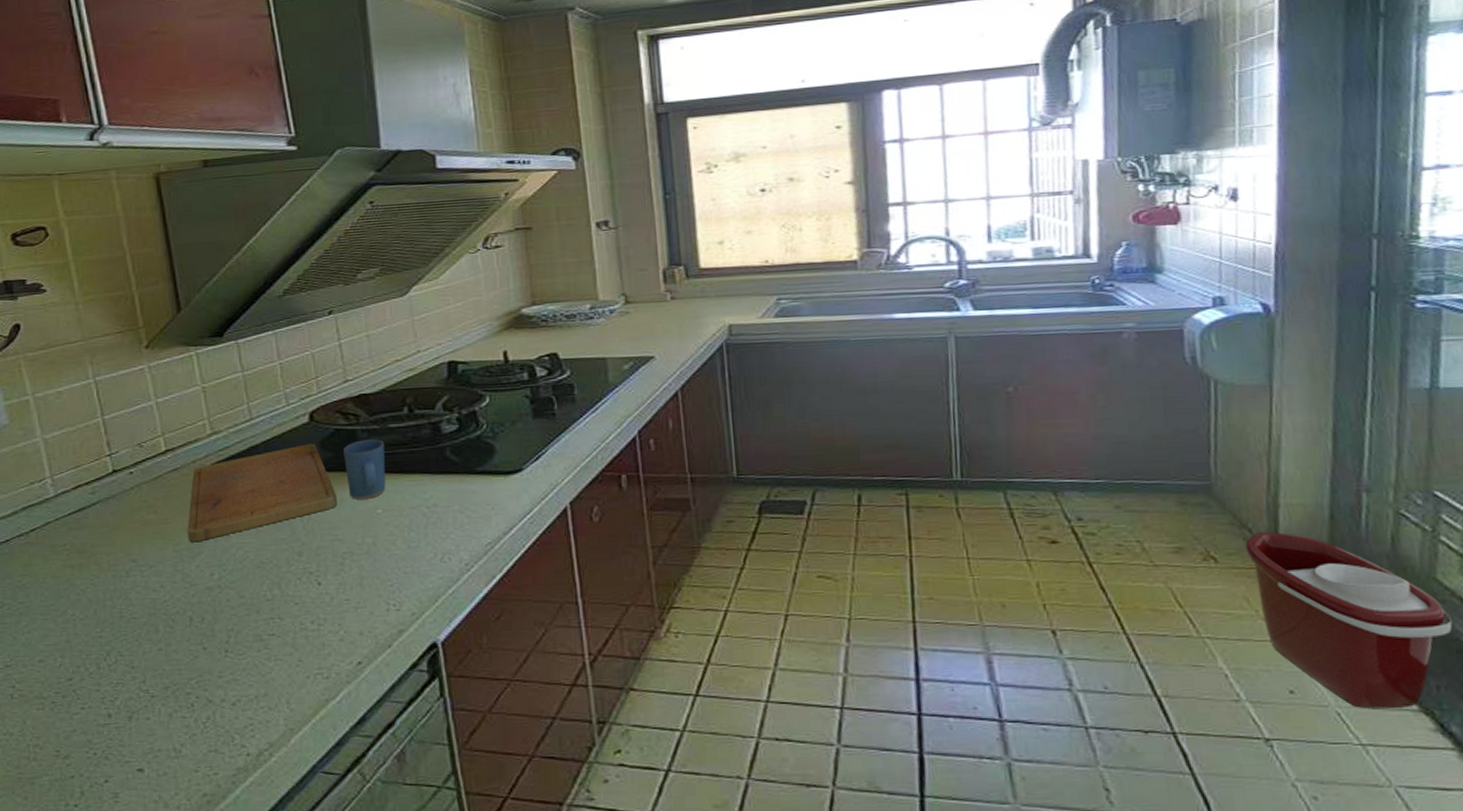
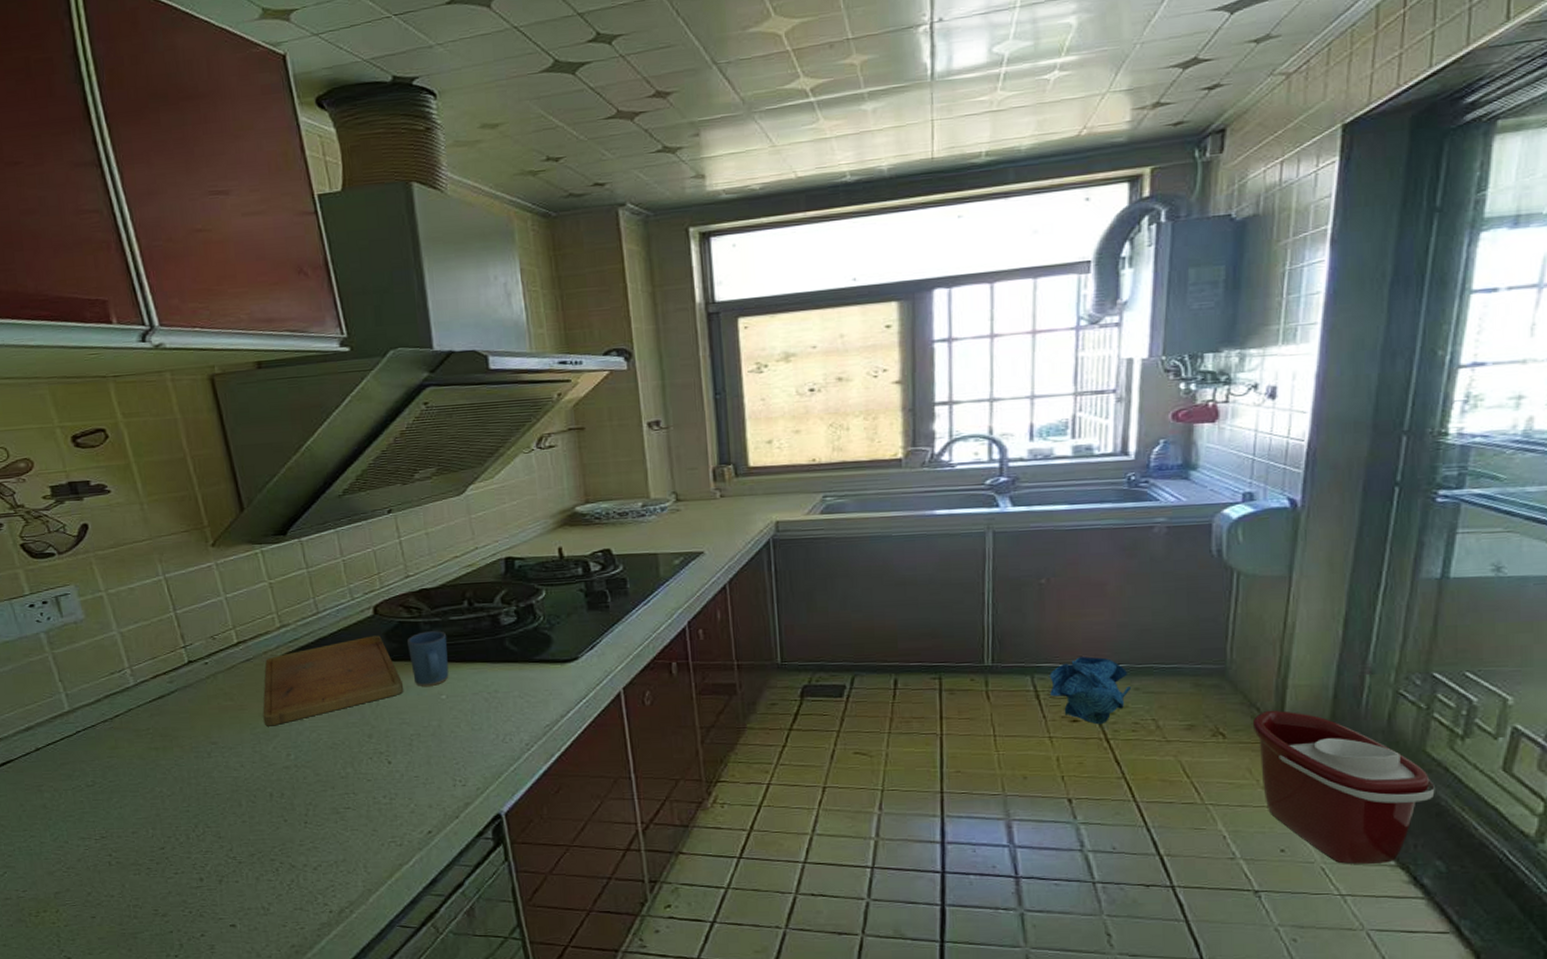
plastic bag: none [1023,471,1112,547] -> present [1050,656,1132,725]

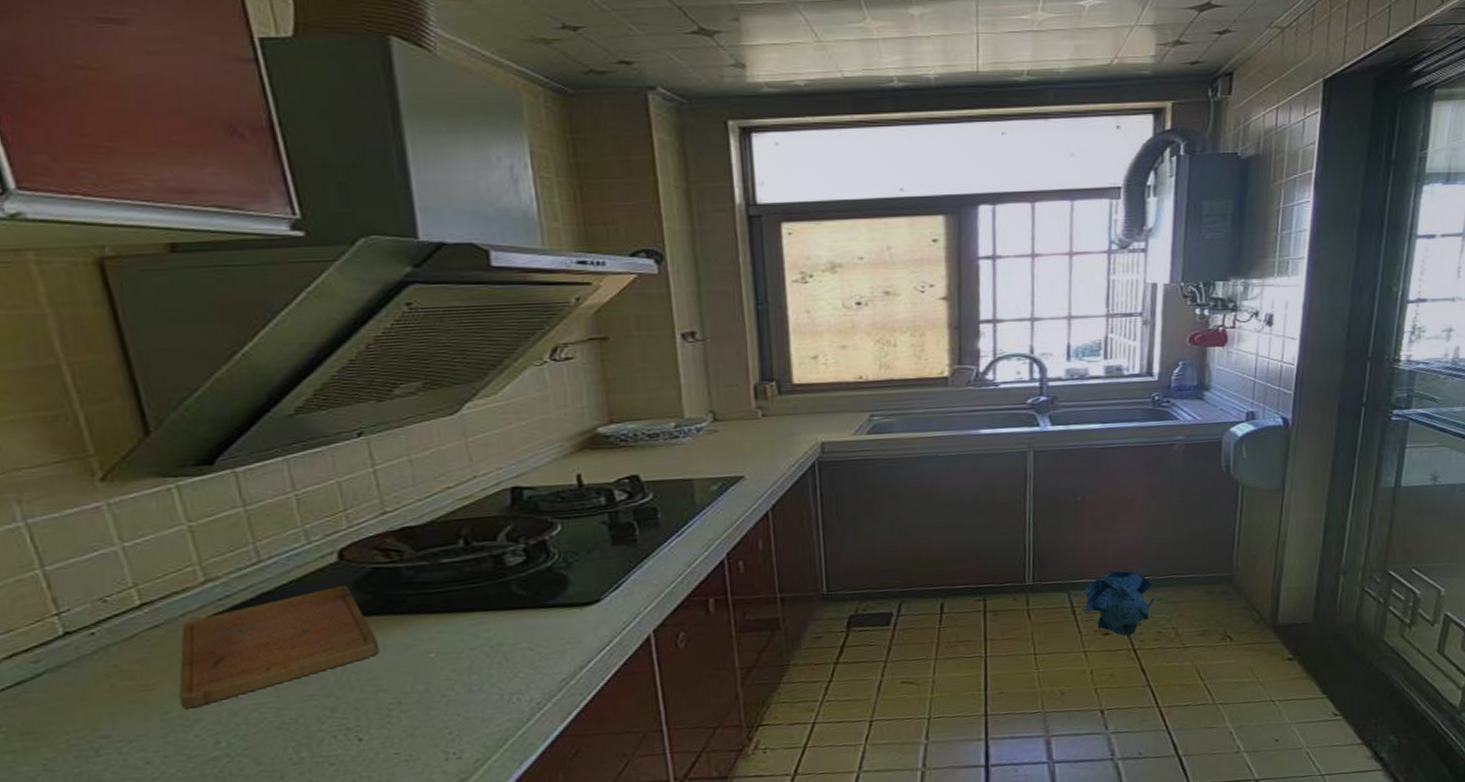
mug: present [407,631,449,686] -> none [384,576,440,645]
bucket: present [1252,710,1435,864] -> none [1253,612,1390,747]

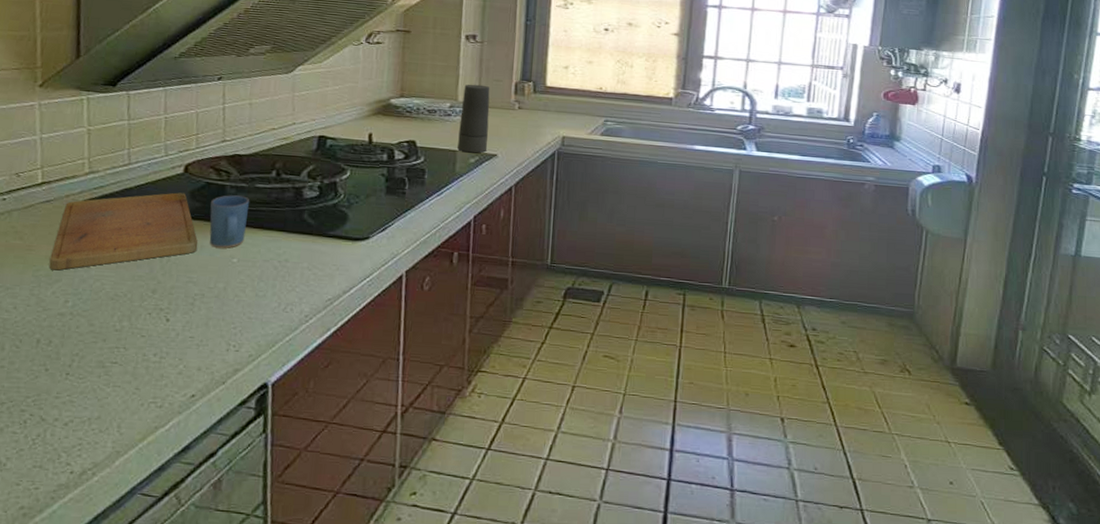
mug: none [384,576,440,645] -> present [209,195,250,248]
canister: none [689,393,731,480] -> present [457,84,490,153]
plastic bag: present [1084,571,1156,637] -> none [774,289,840,352]

